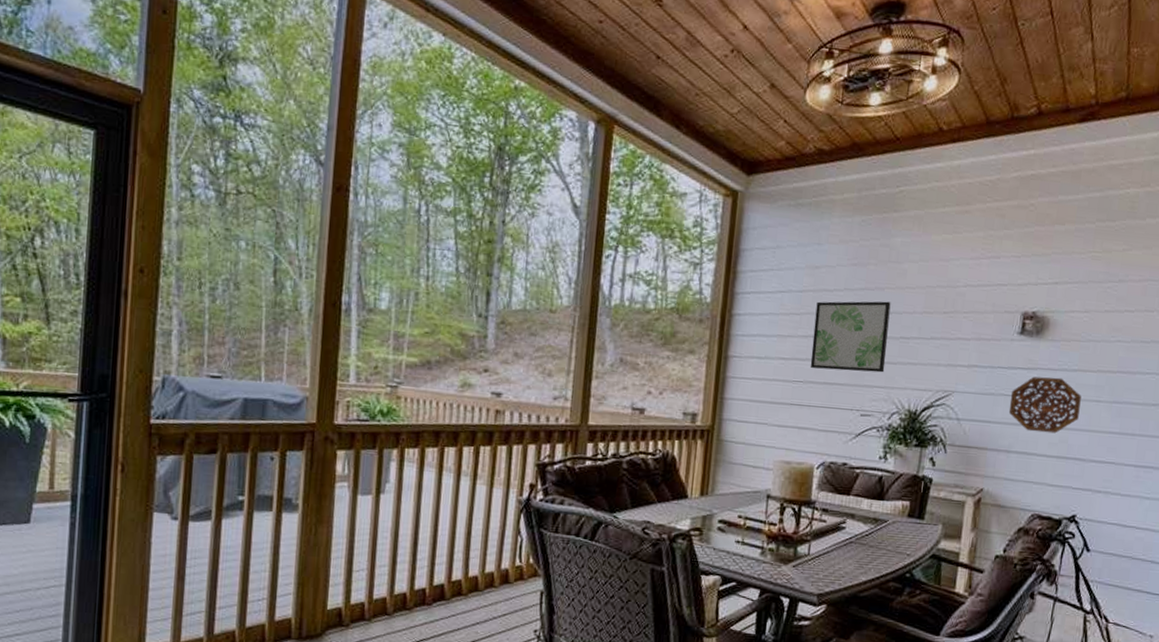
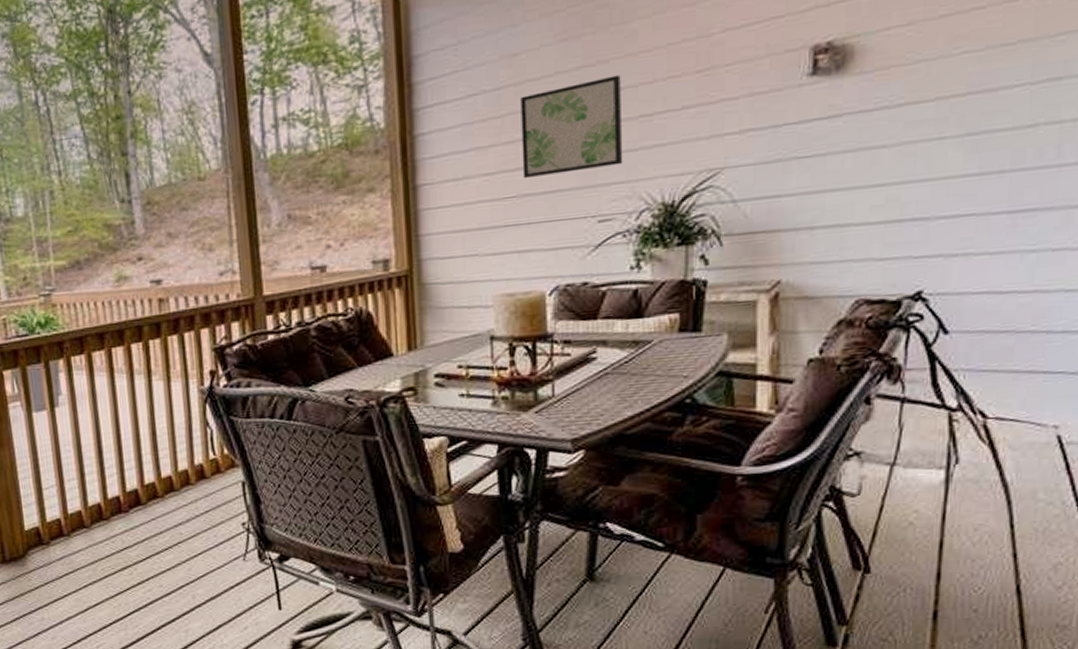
decorative platter: present [1008,376,1081,434] -> none [806,119,914,198]

